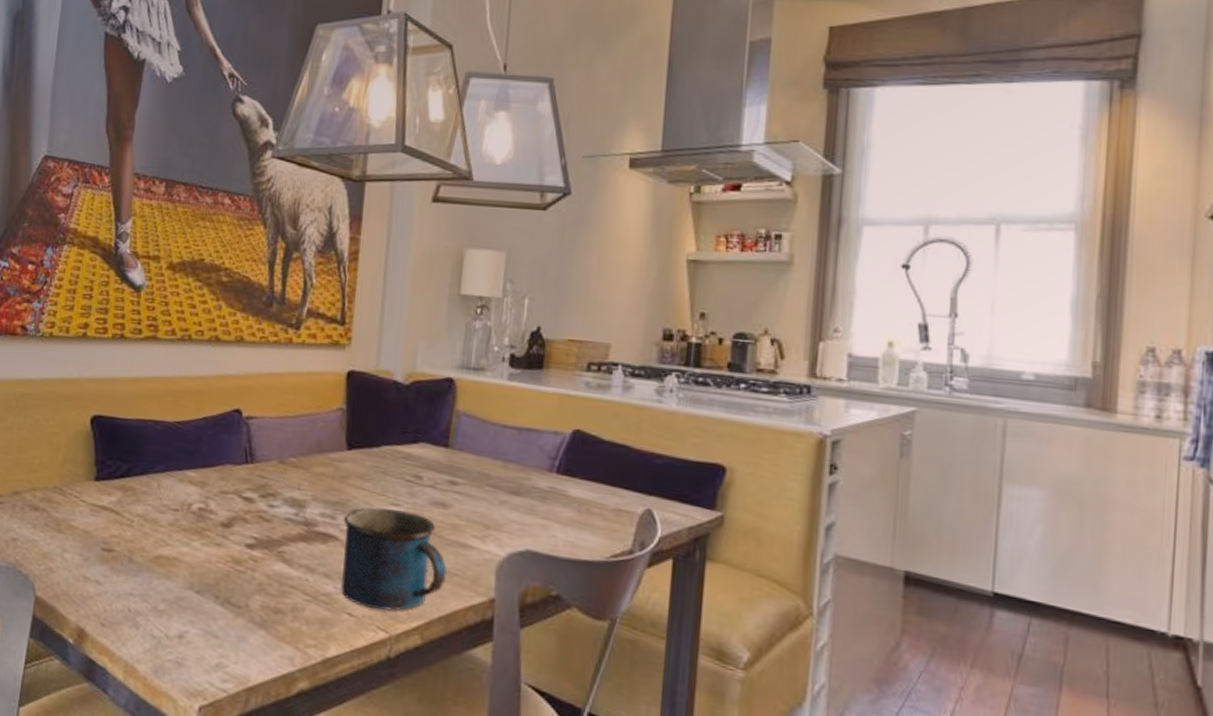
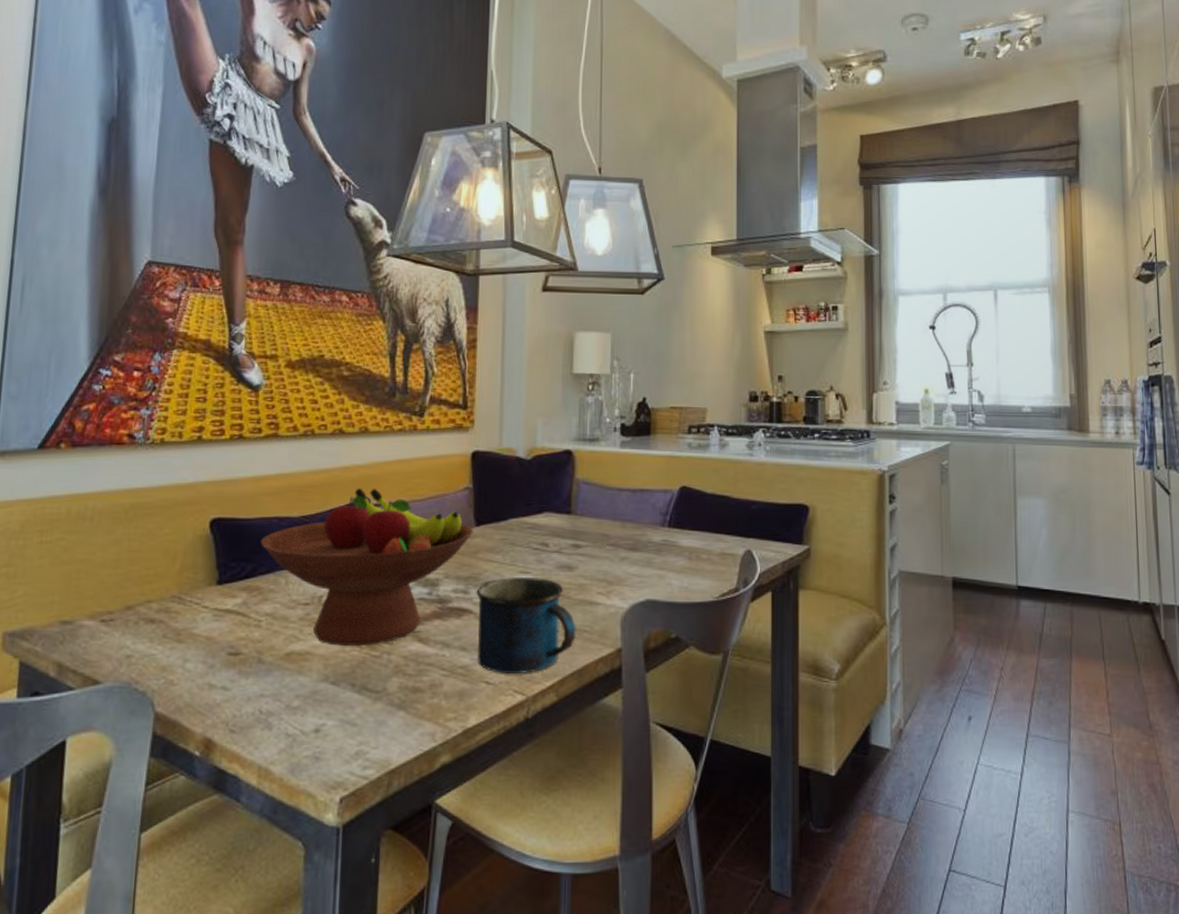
fruit bowl: none [136,398,344,560] -> present [261,487,473,646]

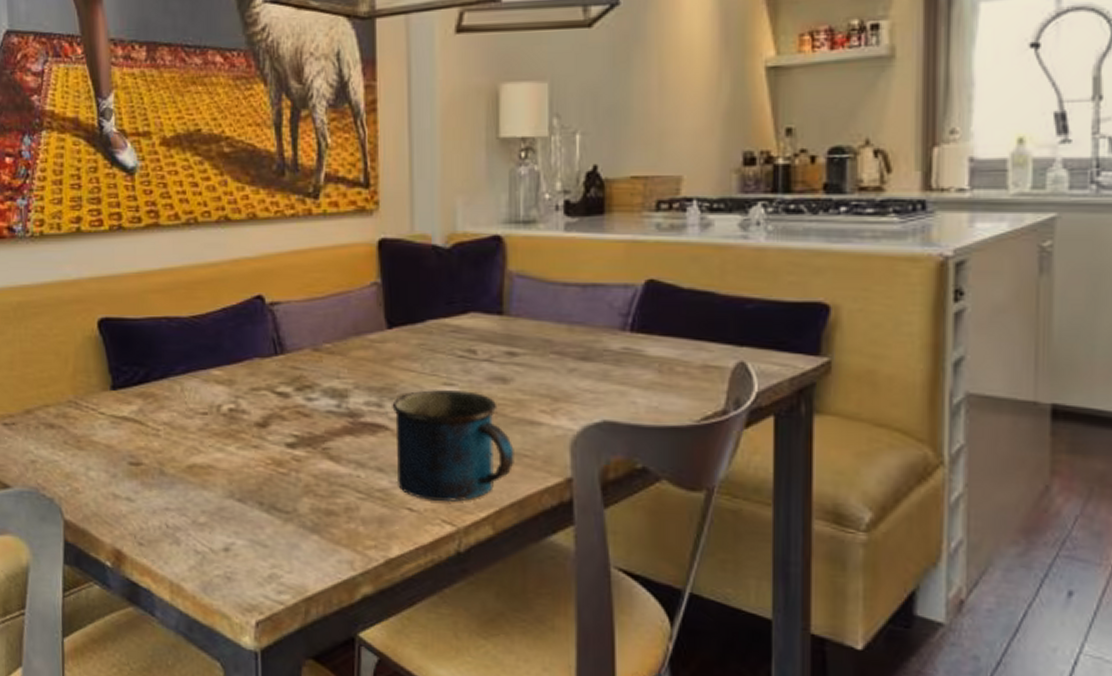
fruit bowl: present [261,487,473,646] -> none [151,283,385,462]

